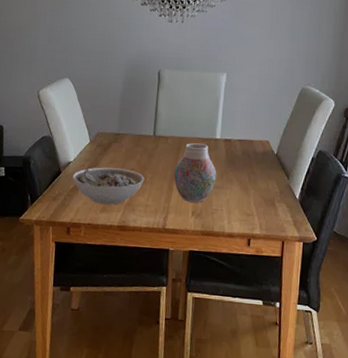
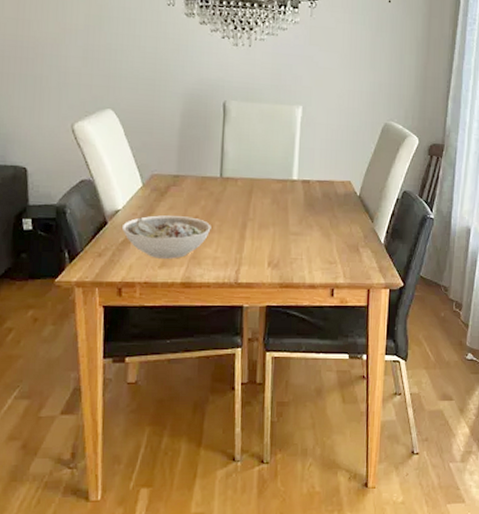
vase: present [173,143,217,203] -> none [245,185,295,252]

